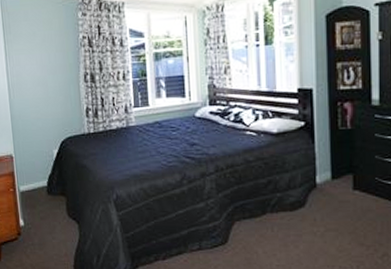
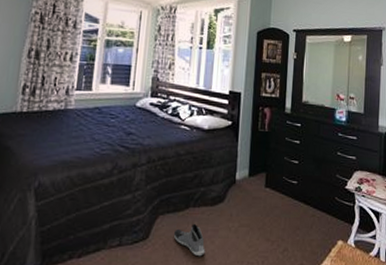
sneaker: none [252,229,290,261] -> present [173,224,206,257]

